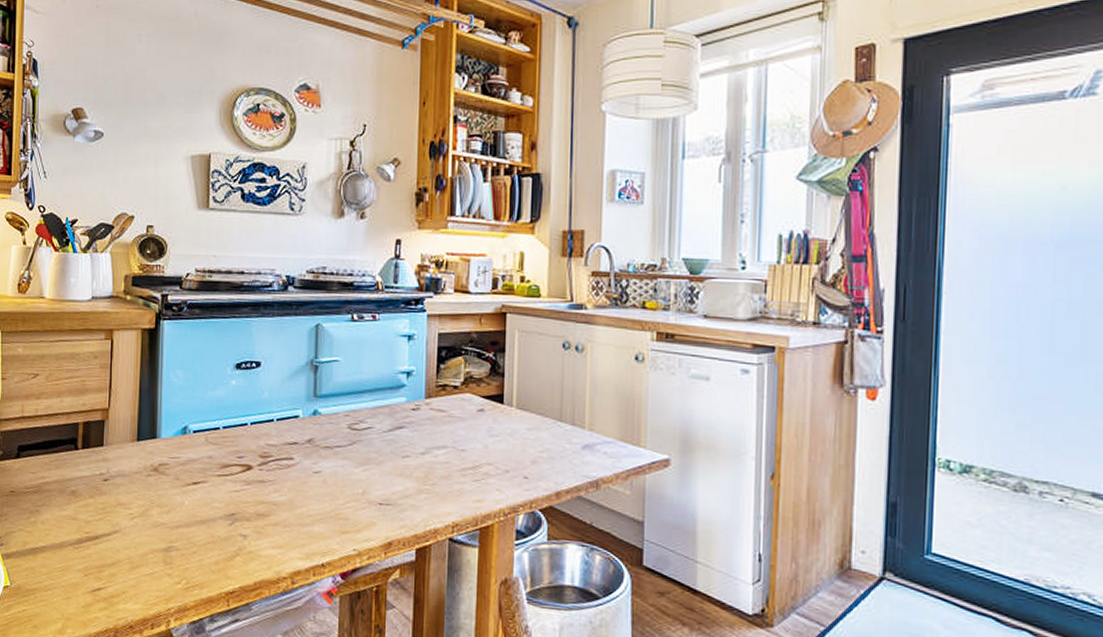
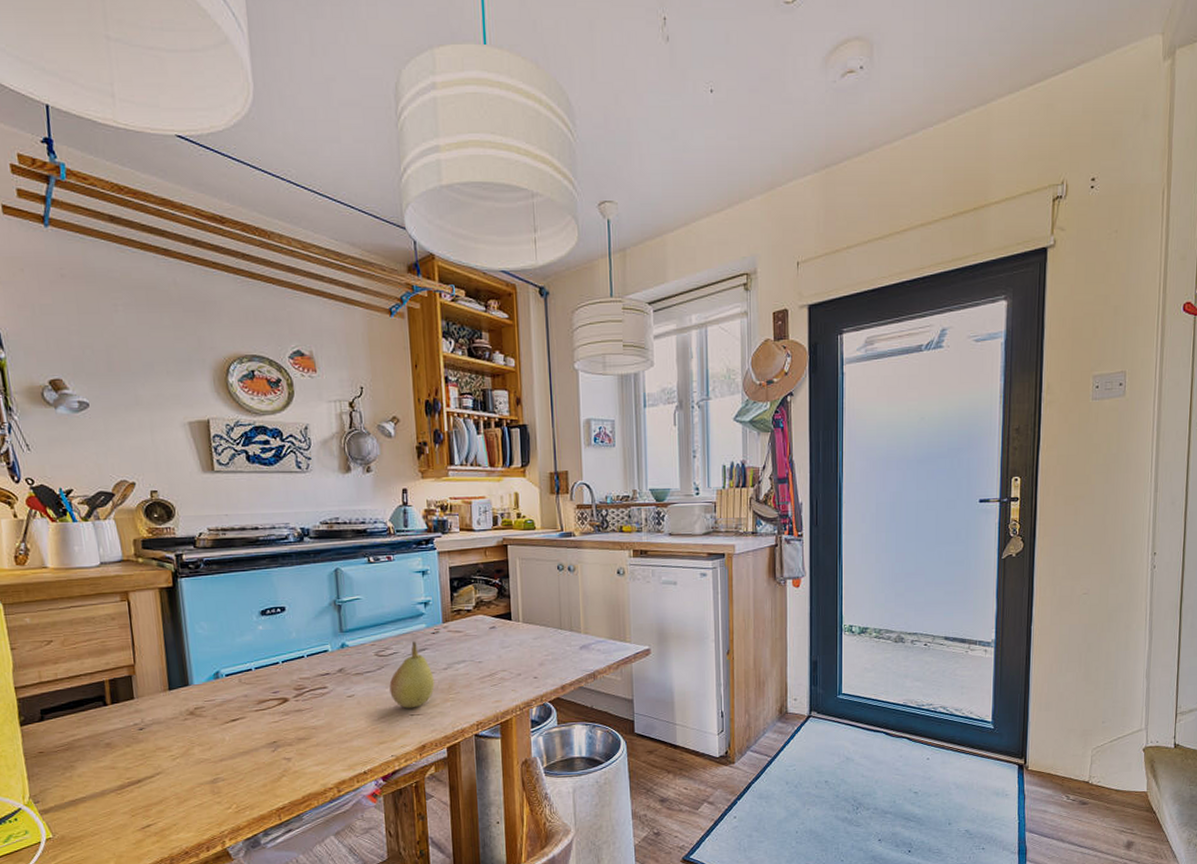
fruit: none [359,416,409,496] -> present [389,641,435,709]

